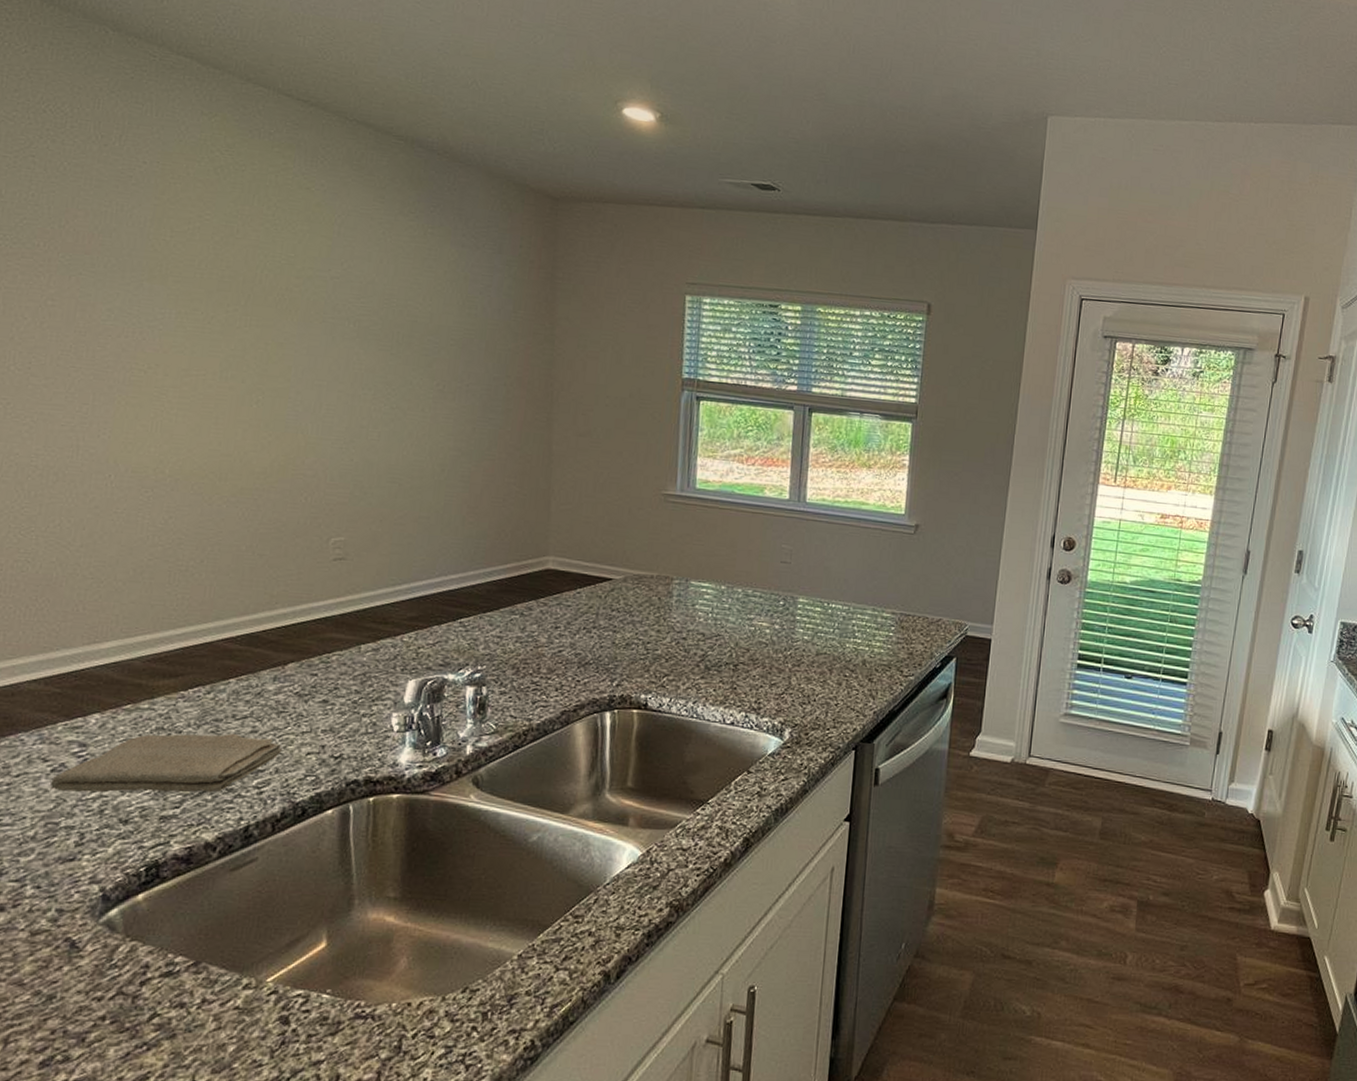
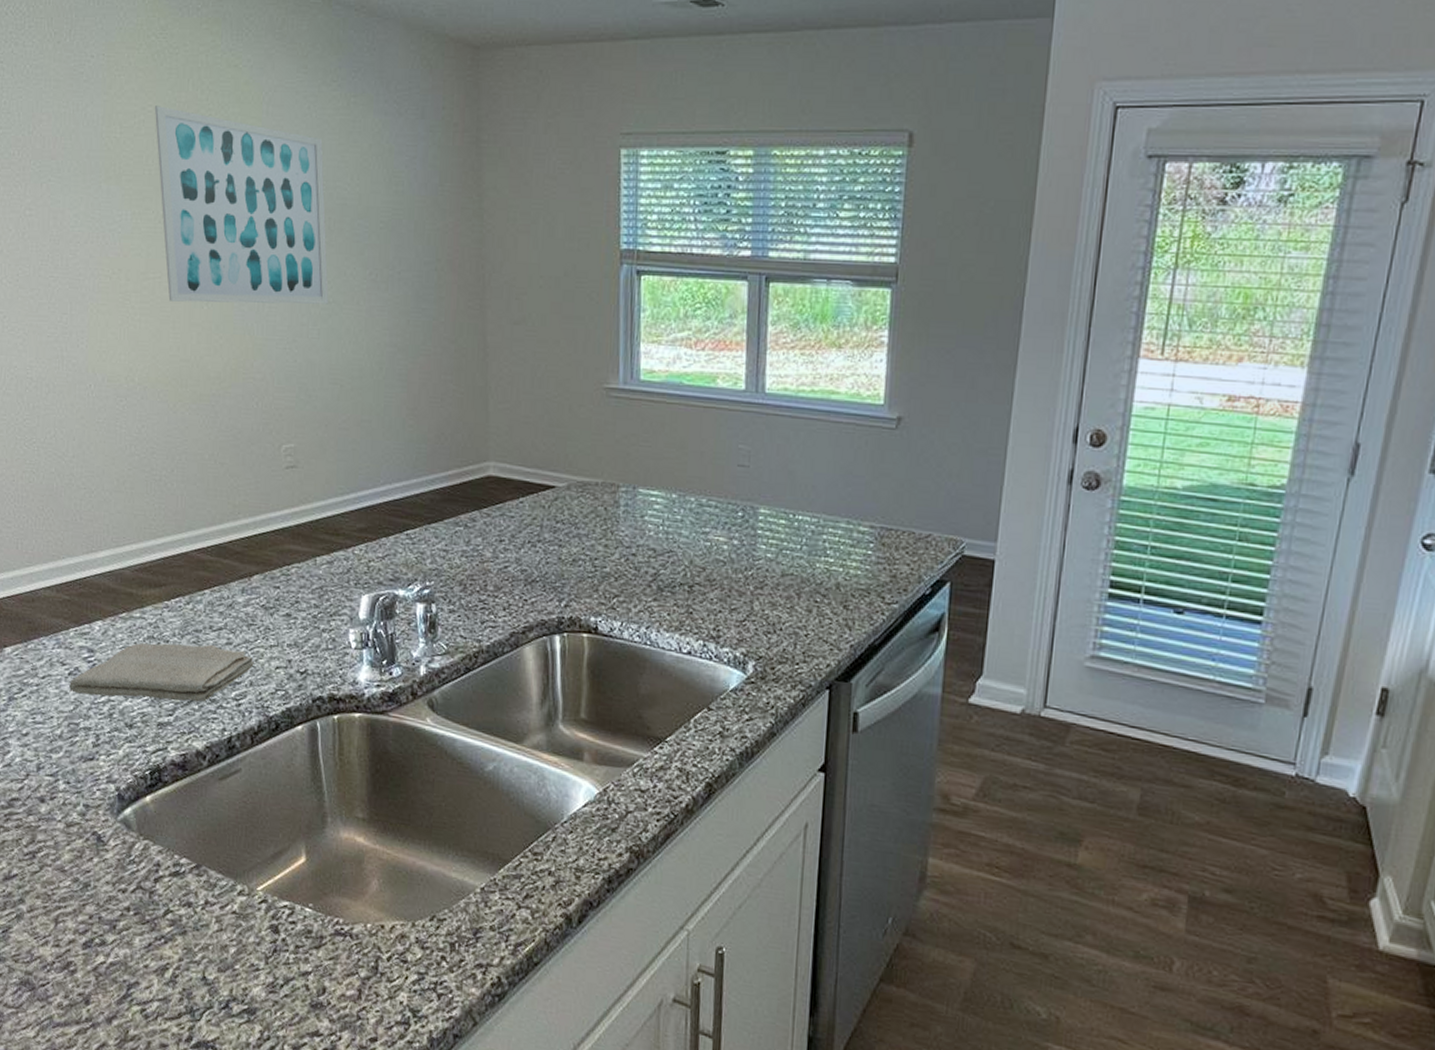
wall art: none [212,215,396,410] -> present [154,106,329,305]

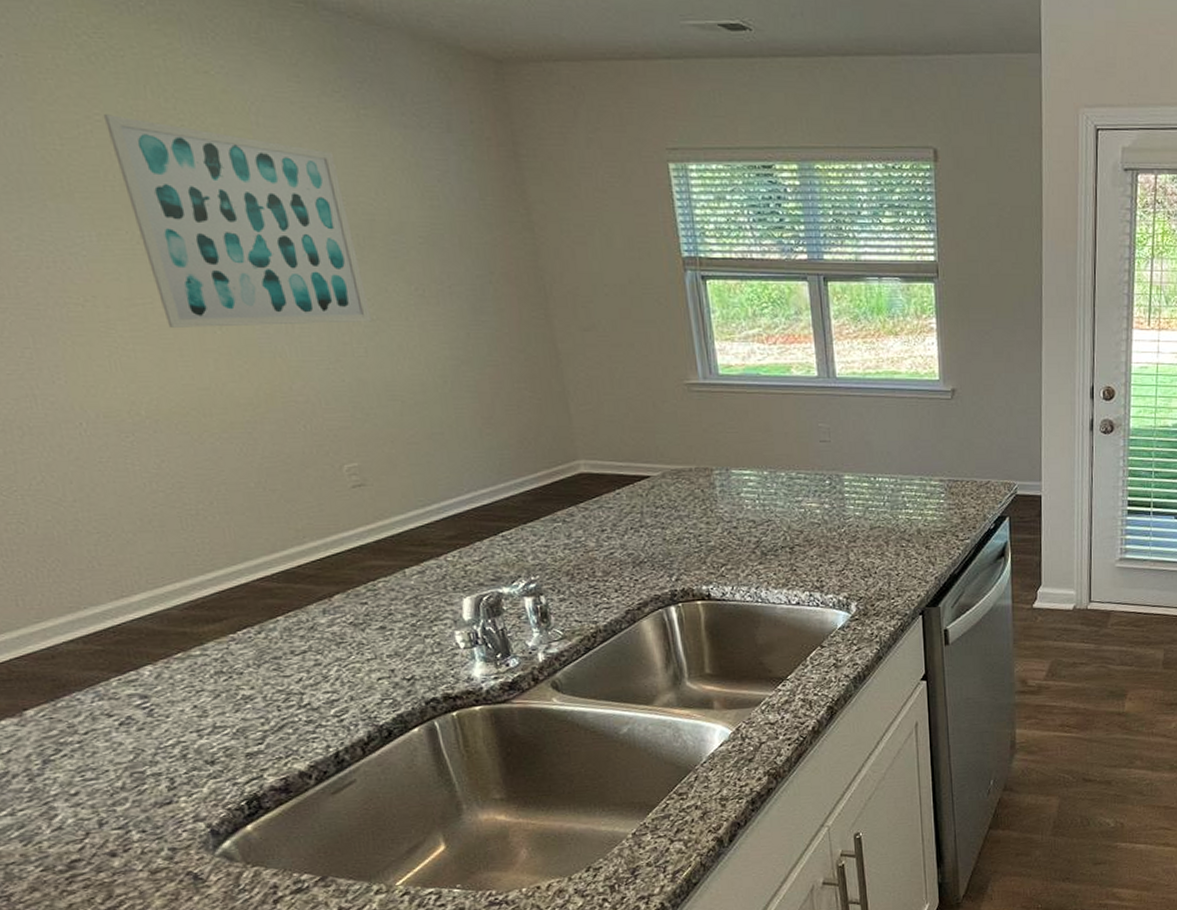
washcloth: present [69,642,254,703] -> none [122,668,352,742]

